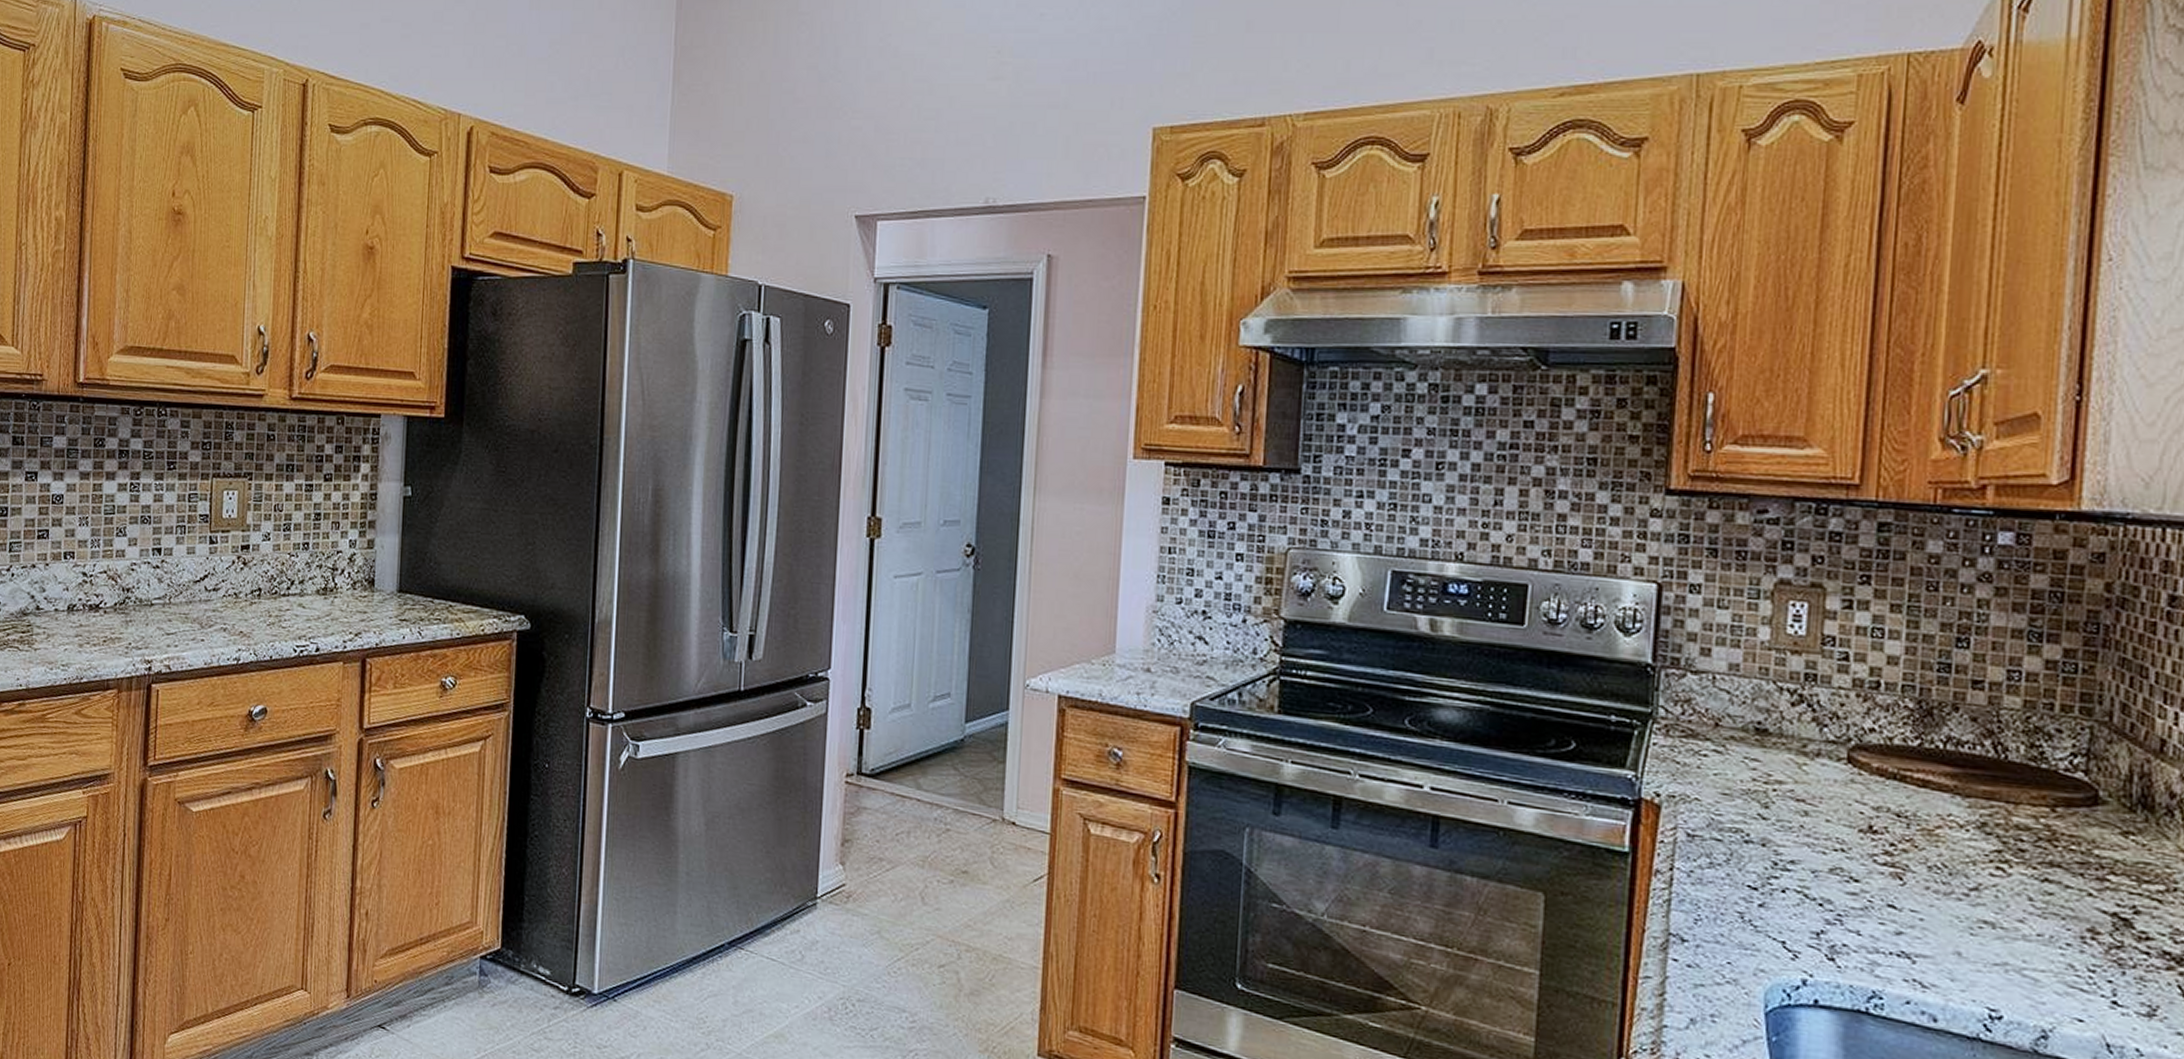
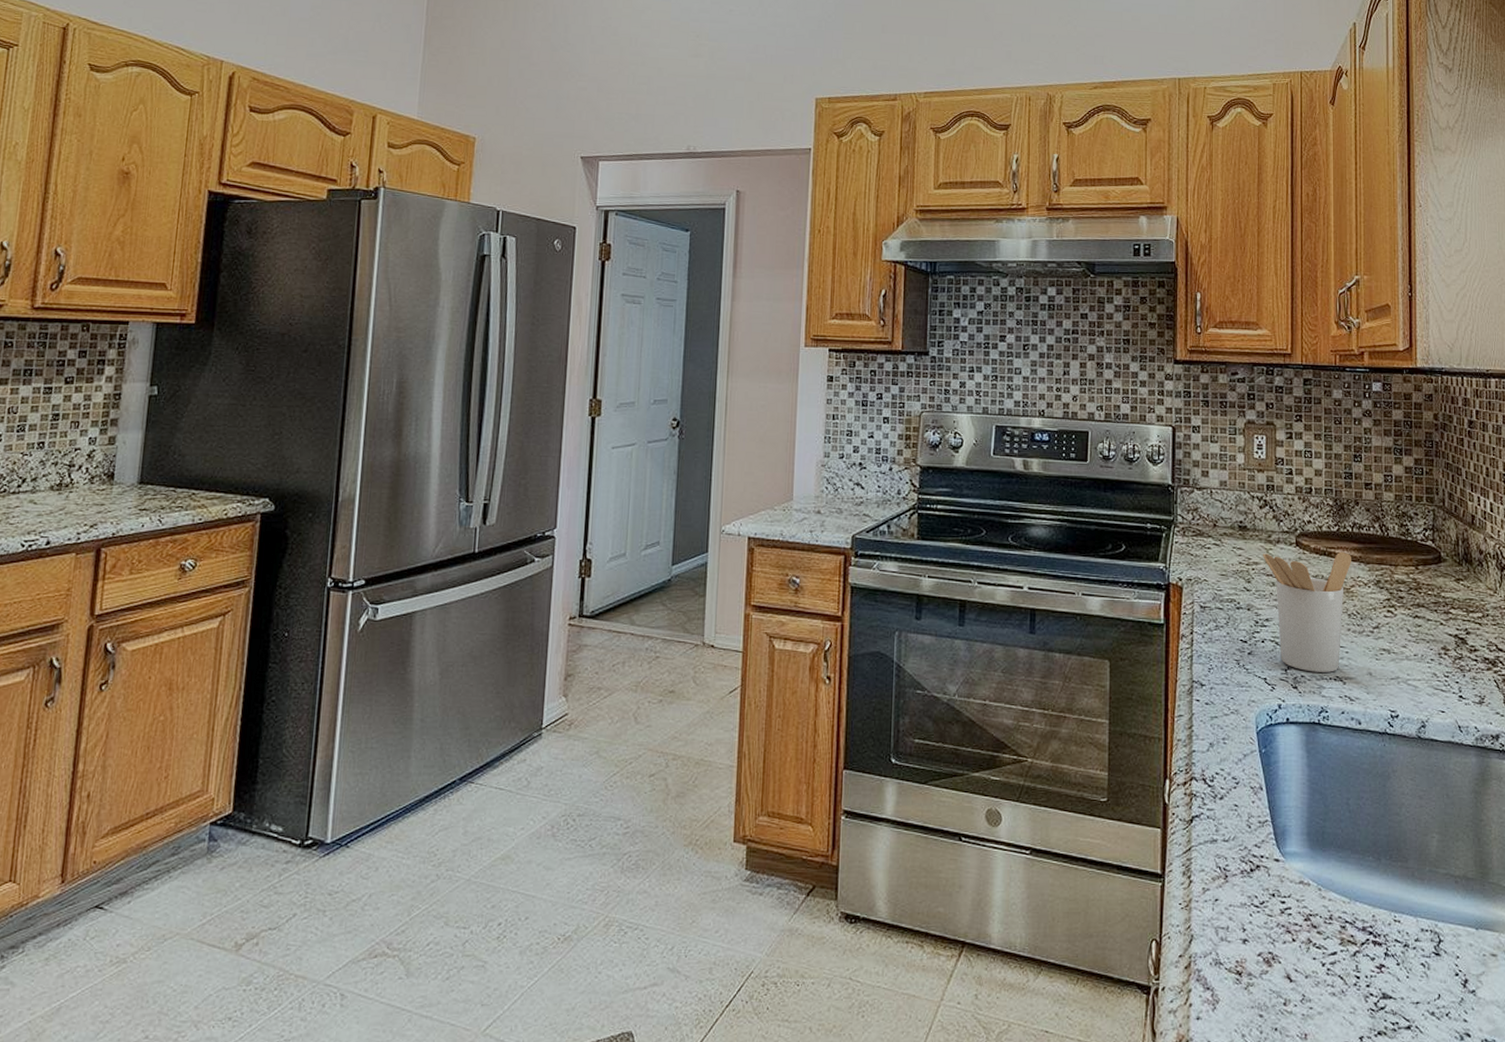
utensil holder: none [1792,769,1941,945] -> present [1263,551,1352,672]

